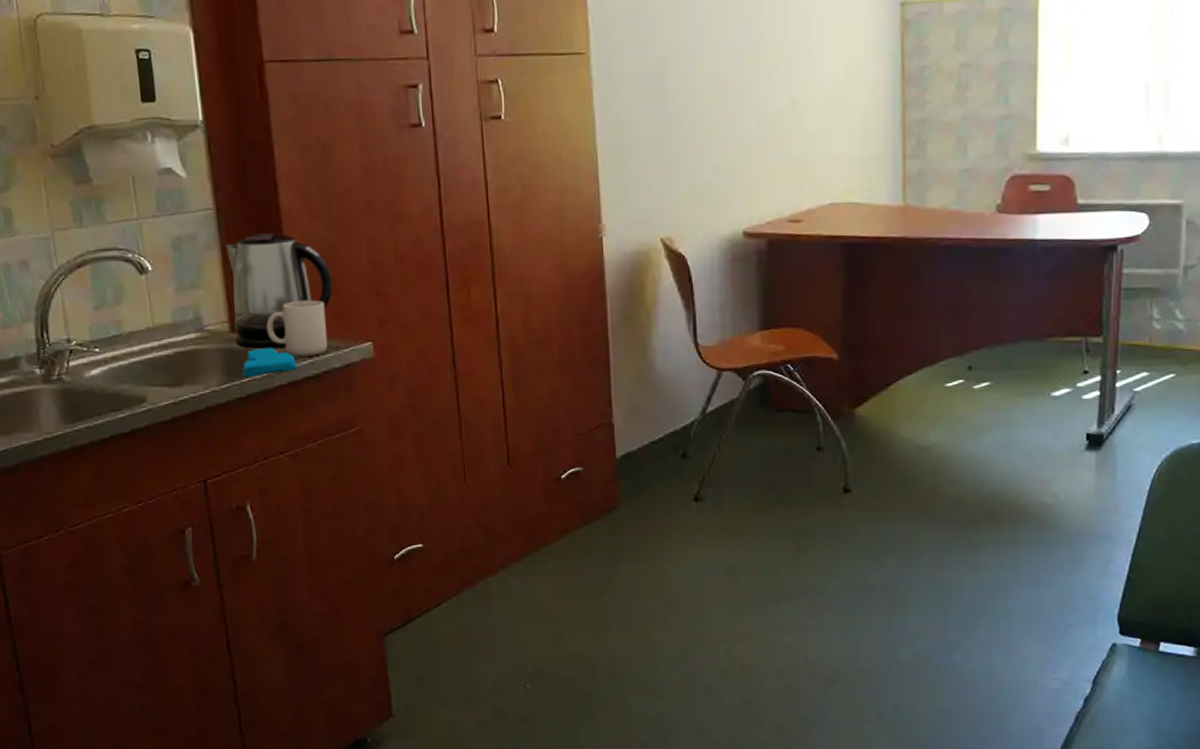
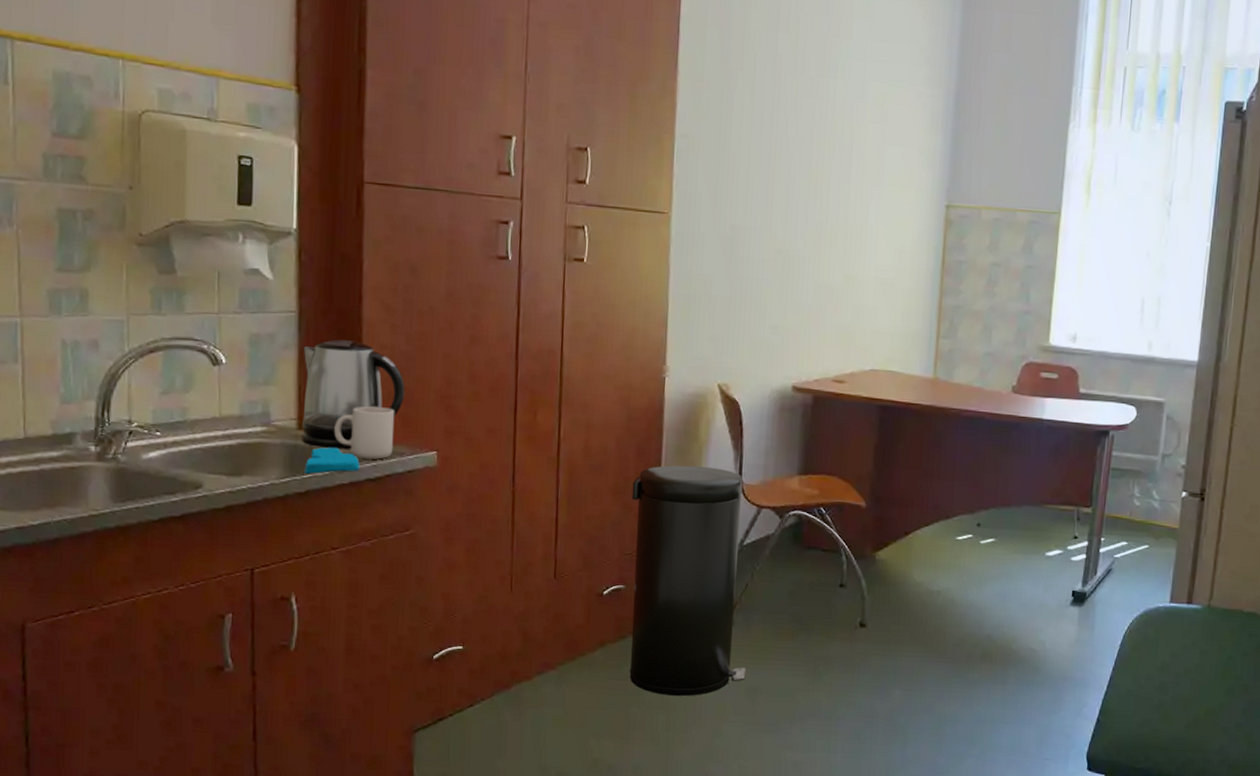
pedal bin: none [579,331,723,581] -> present [629,465,747,696]

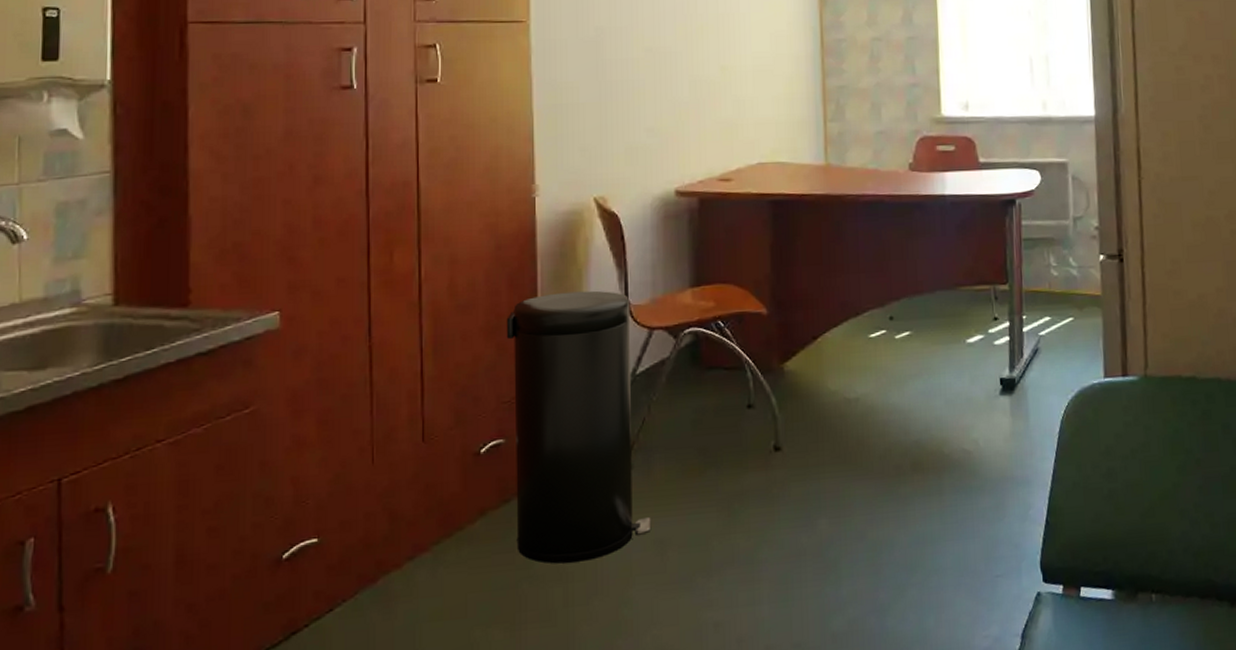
kettle: present [302,339,406,449] -> none [119,197,241,324]
sponge: present [304,447,360,474] -> none [123,322,188,356]
cup: present [334,406,395,460] -> none [158,268,229,331]

